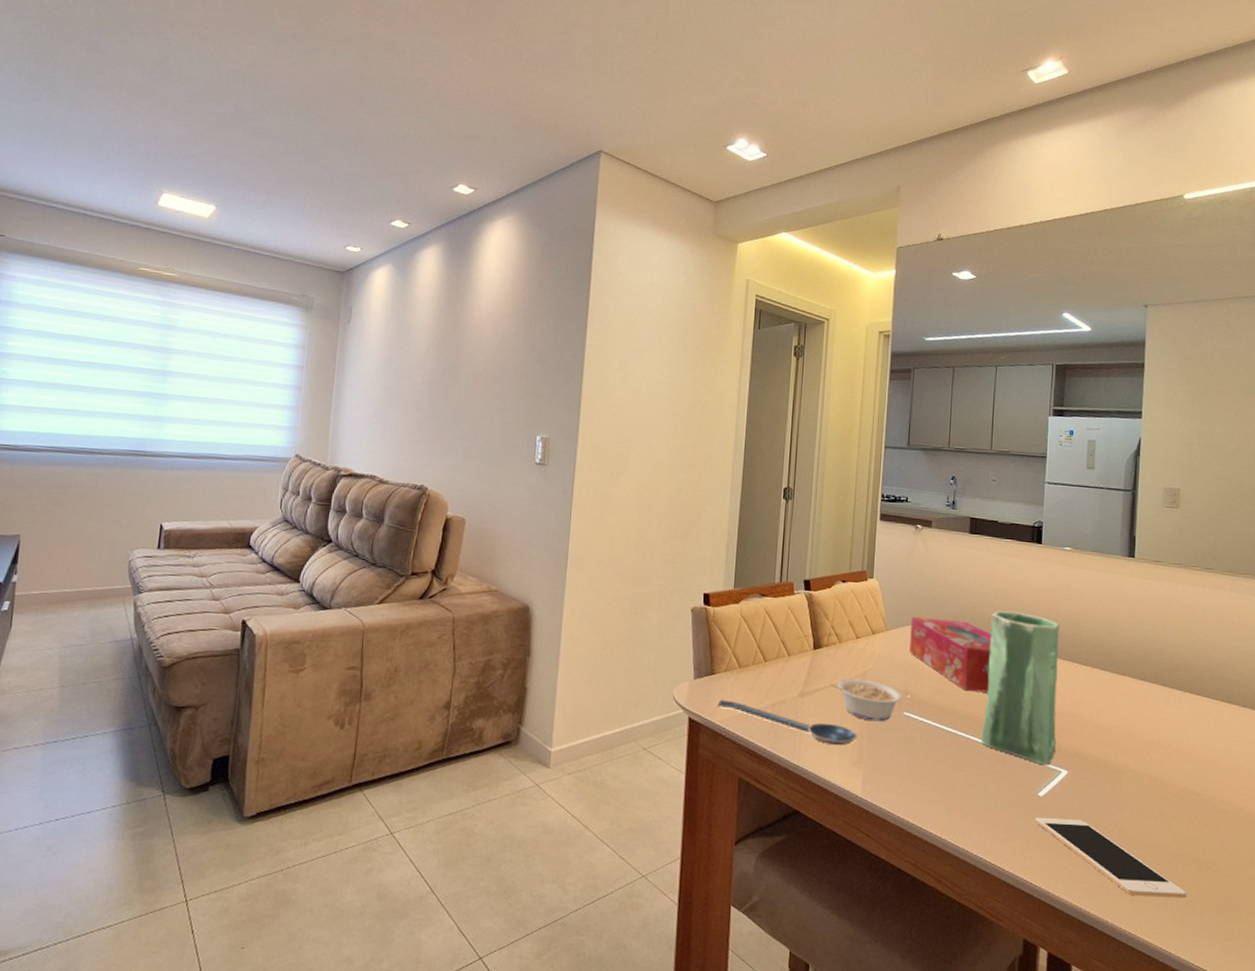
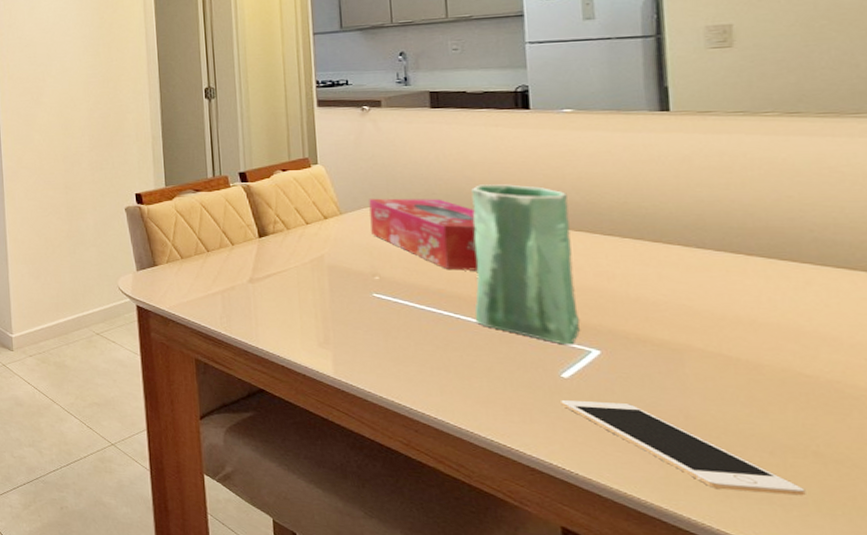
spoon: present [717,699,857,746] -> none [163,288,321,328]
legume: present [828,678,902,722] -> none [280,263,369,304]

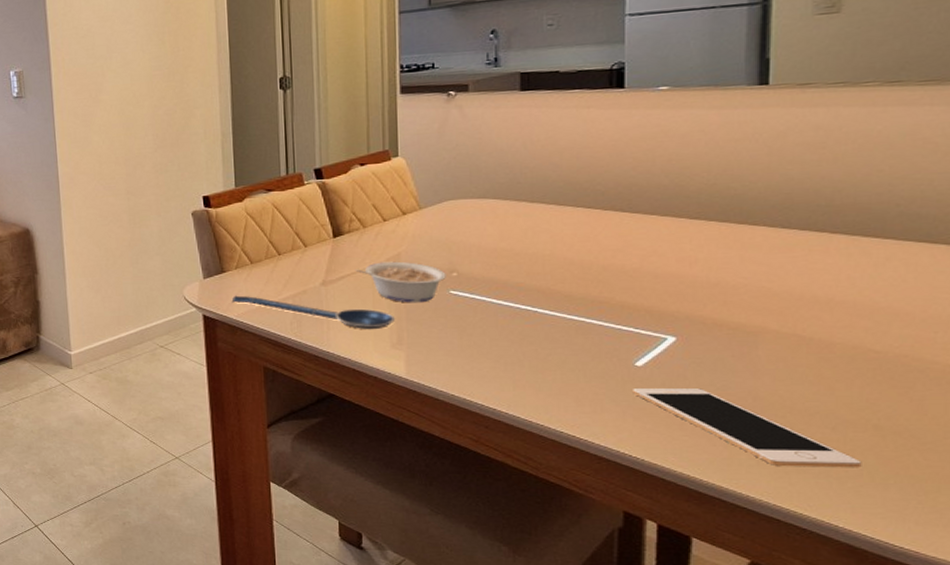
spoon: none [163,288,321,328] -> present [231,295,395,330]
legume: none [280,263,369,304] -> present [355,261,446,303]
tissue box: present [369,198,479,271] -> none [450,188,560,263]
vase: present [471,184,581,345] -> none [552,169,659,333]

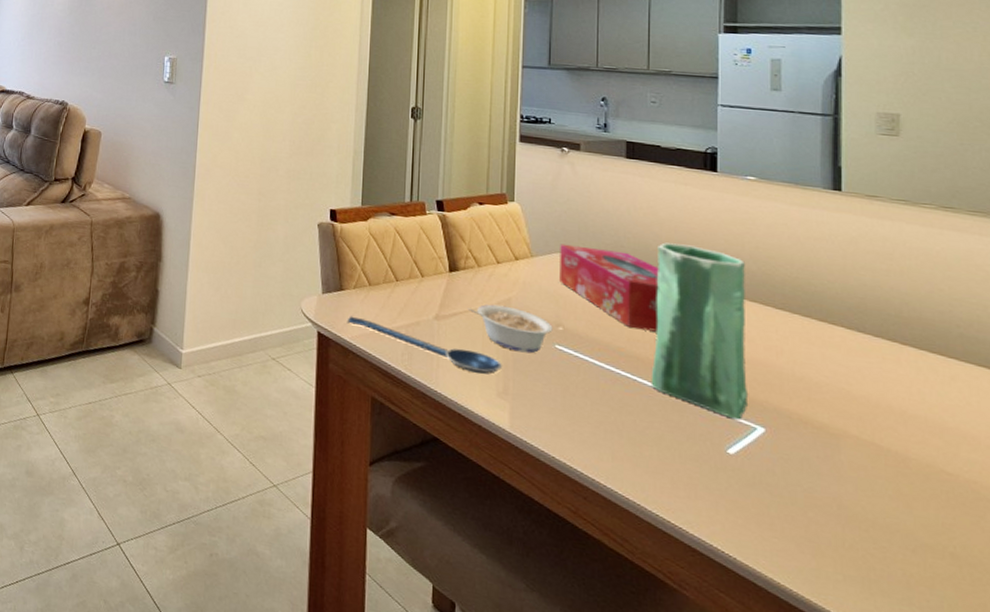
tissue box: none [450,188,560,263] -> present [559,243,659,332]
vase: none [552,169,659,333] -> present [651,242,749,420]
cell phone: present [633,388,862,468] -> none [725,477,942,599]

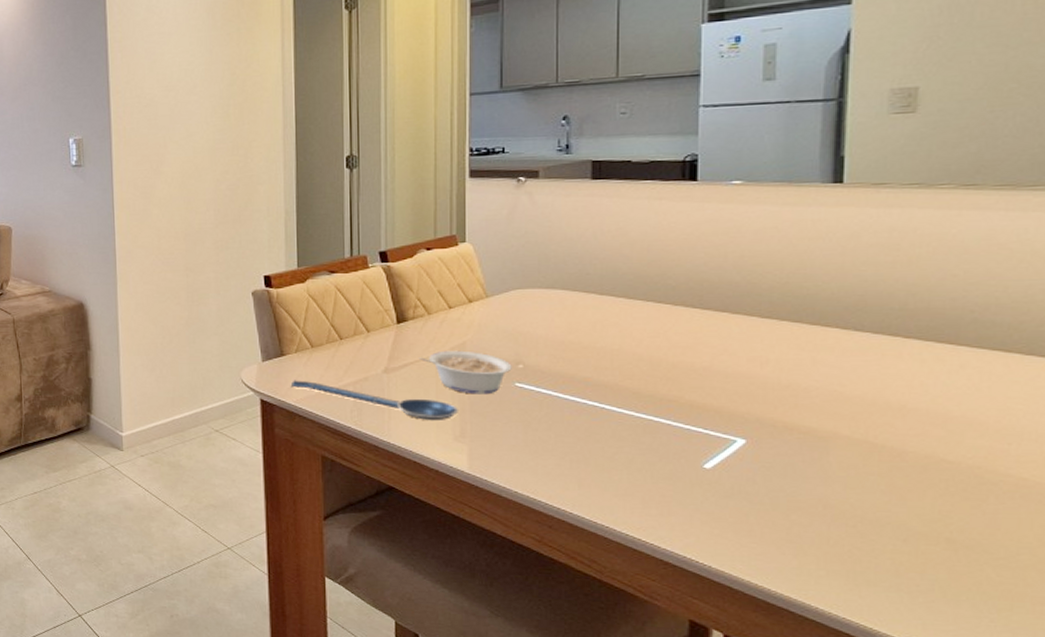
tissue box: present [559,243,659,332] -> none [518,279,629,357]
vase: present [651,242,749,420] -> none [620,263,729,435]

